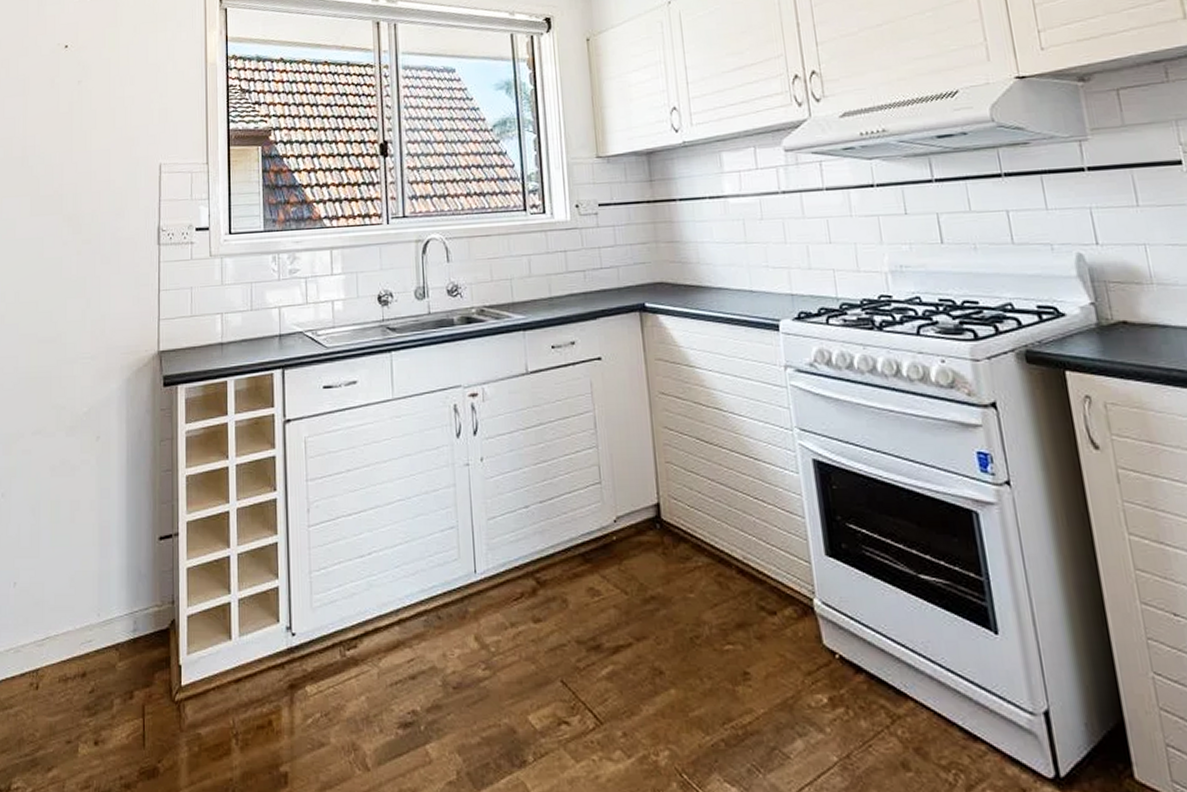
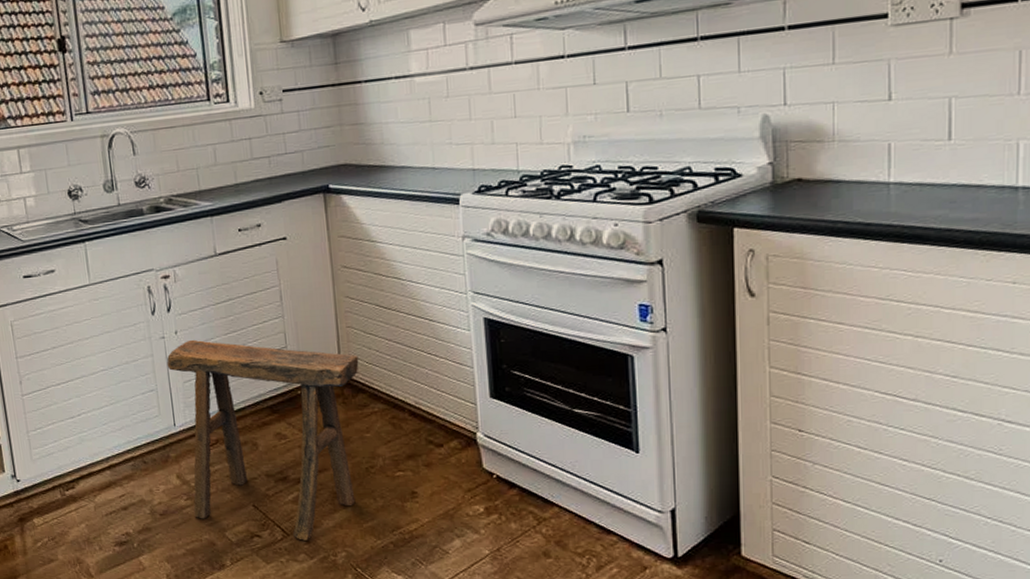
stool: none [470,468,680,732] -> present [166,339,359,541]

